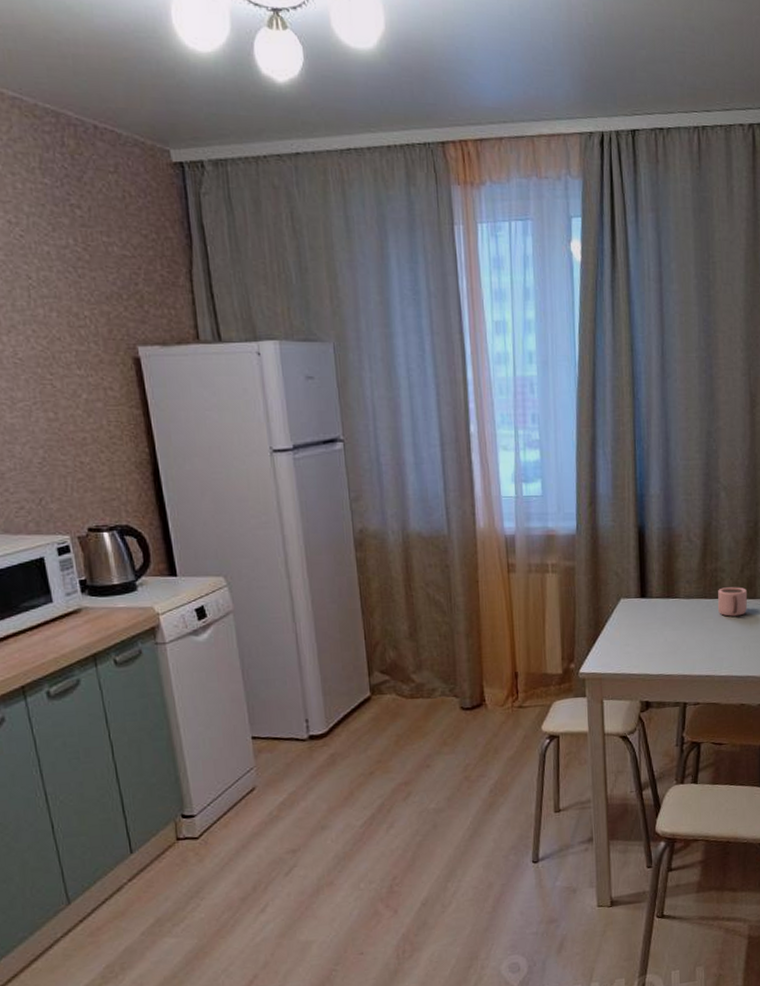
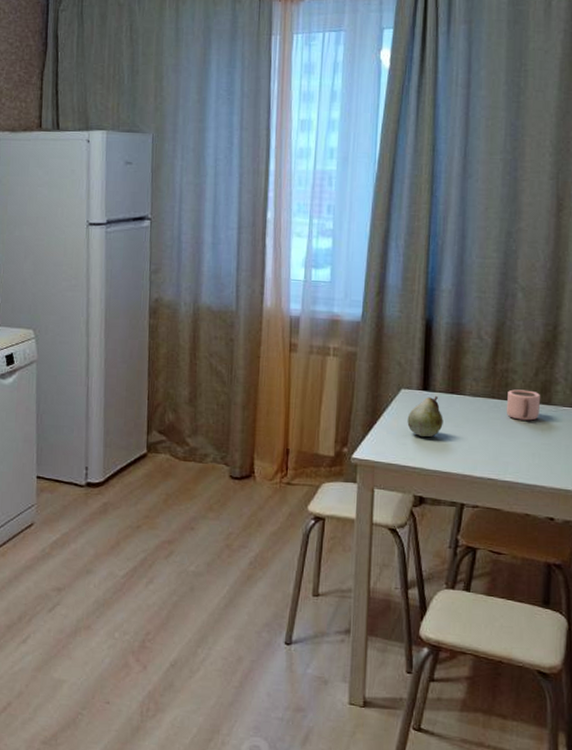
fruit: none [628,601,662,644] -> present [407,395,443,438]

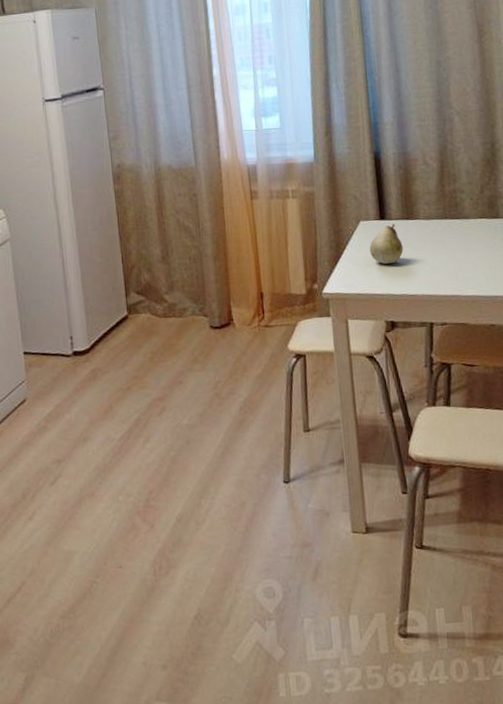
mug: present [506,389,541,421] -> none [458,207,490,236]

